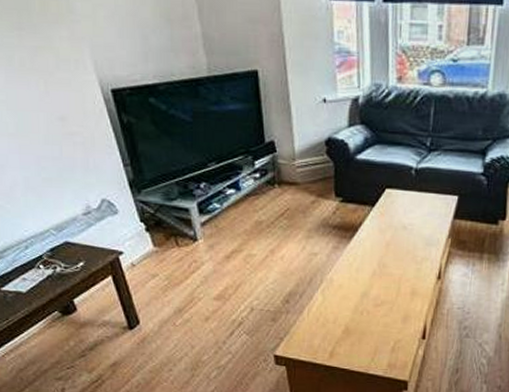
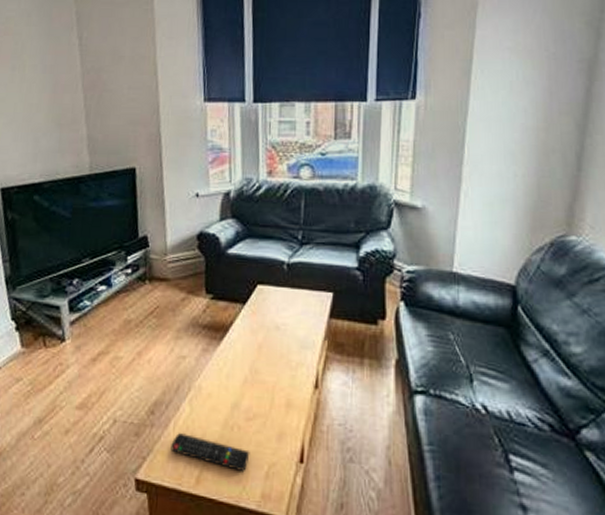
remote control: none [305,318,378,348] -> present [170,433,250,473]

